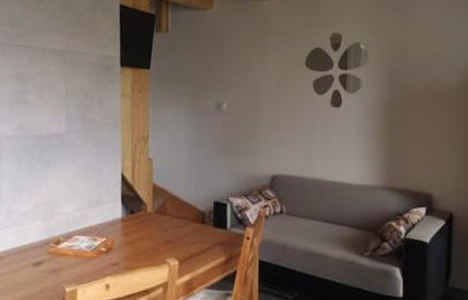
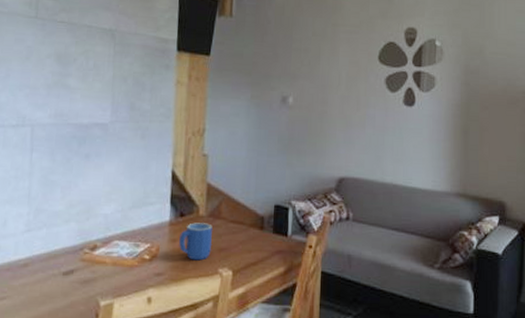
mug: none [131,219,160,252] -> present [179,222,213,261]

